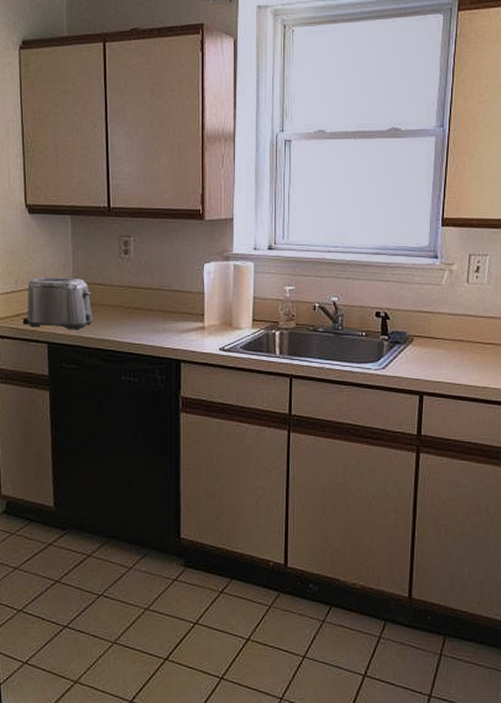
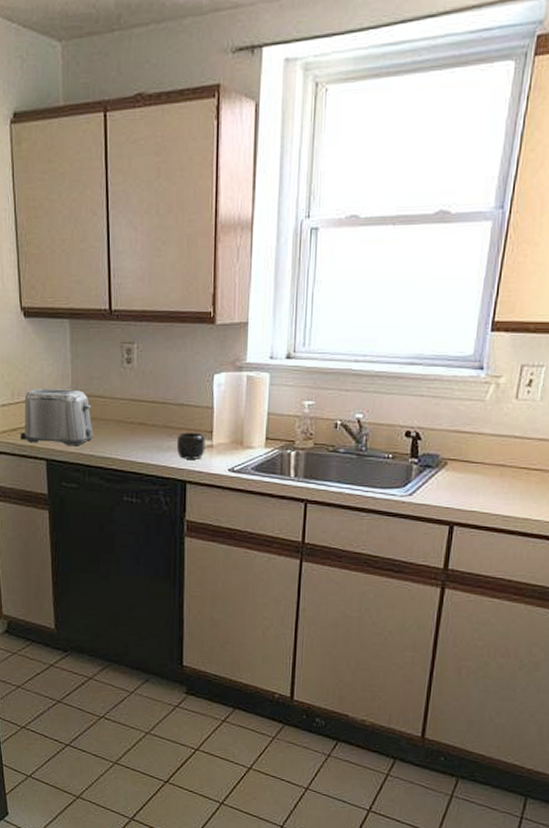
mug: none [171,315,198,340] -> present [176,432,206,459]

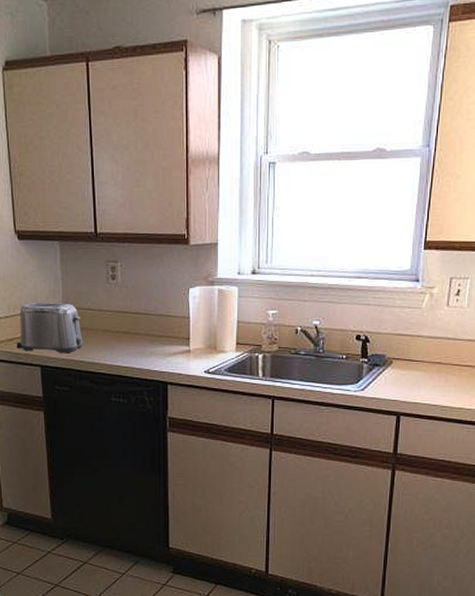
mug: present [176,432,206,459] -> none [158,339,184,363]

